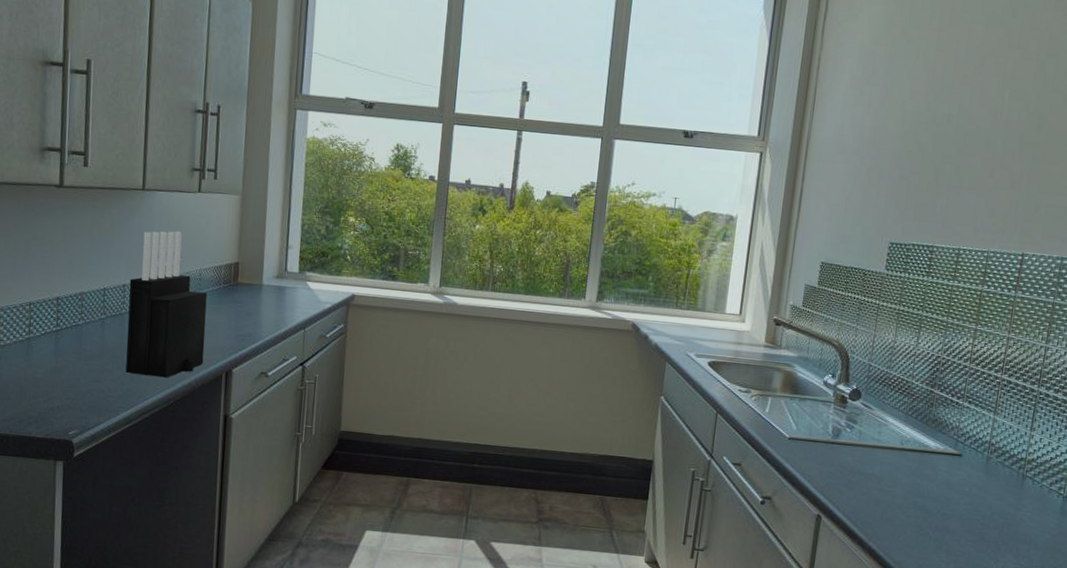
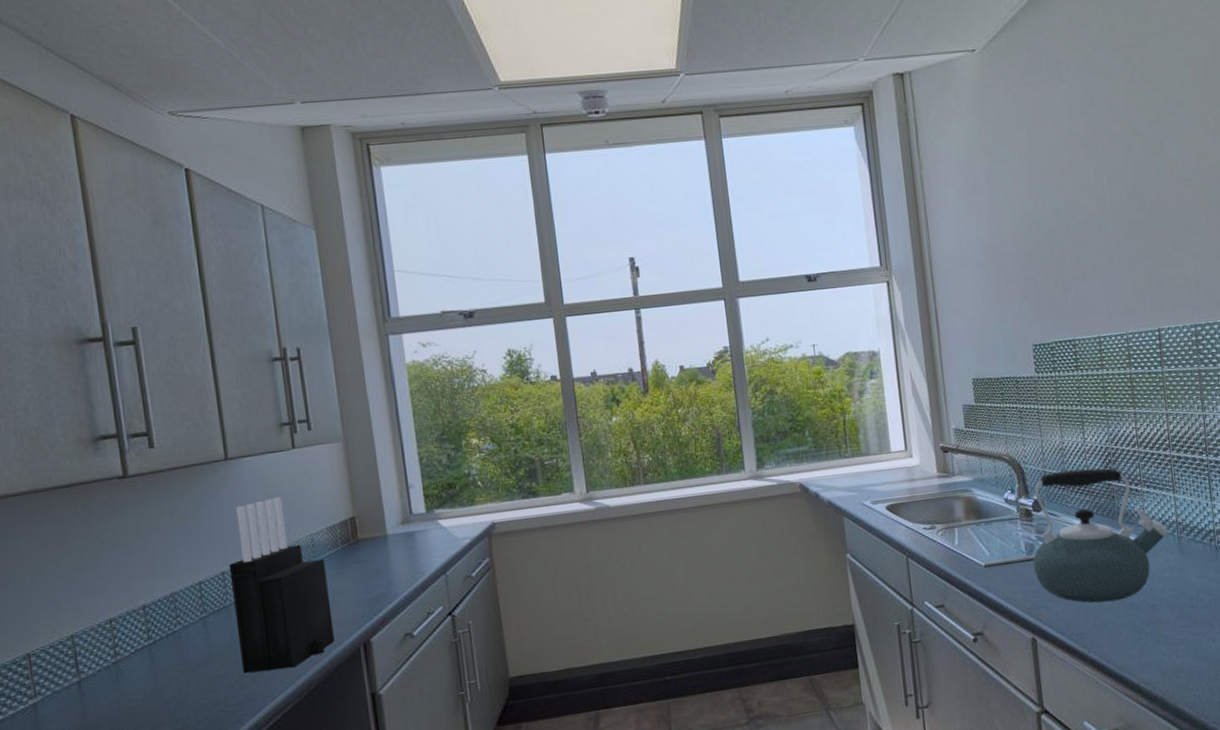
kettle: none [835,367,980,502] -> present [1033,468,1169,603]

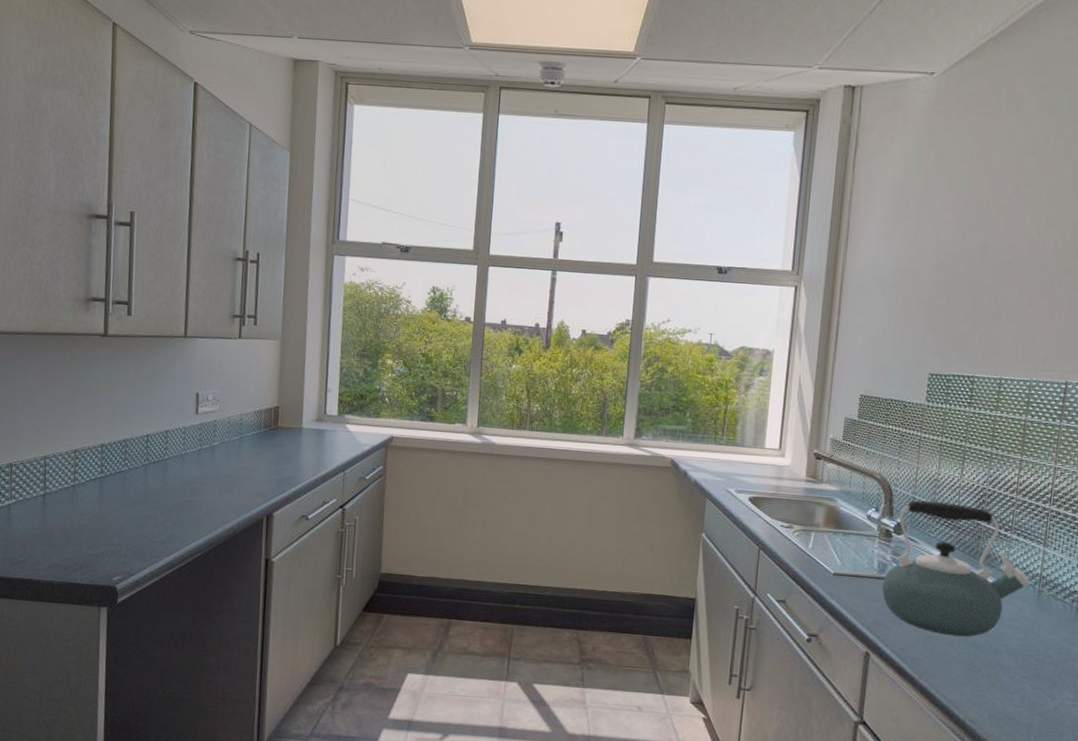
knife block: present [228,496,335,675] -> none [168,376,248,523]

